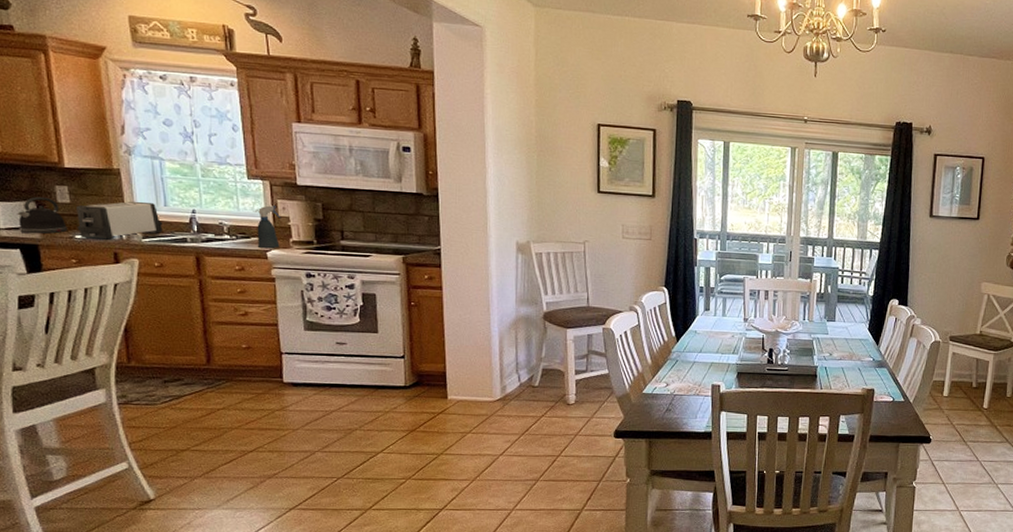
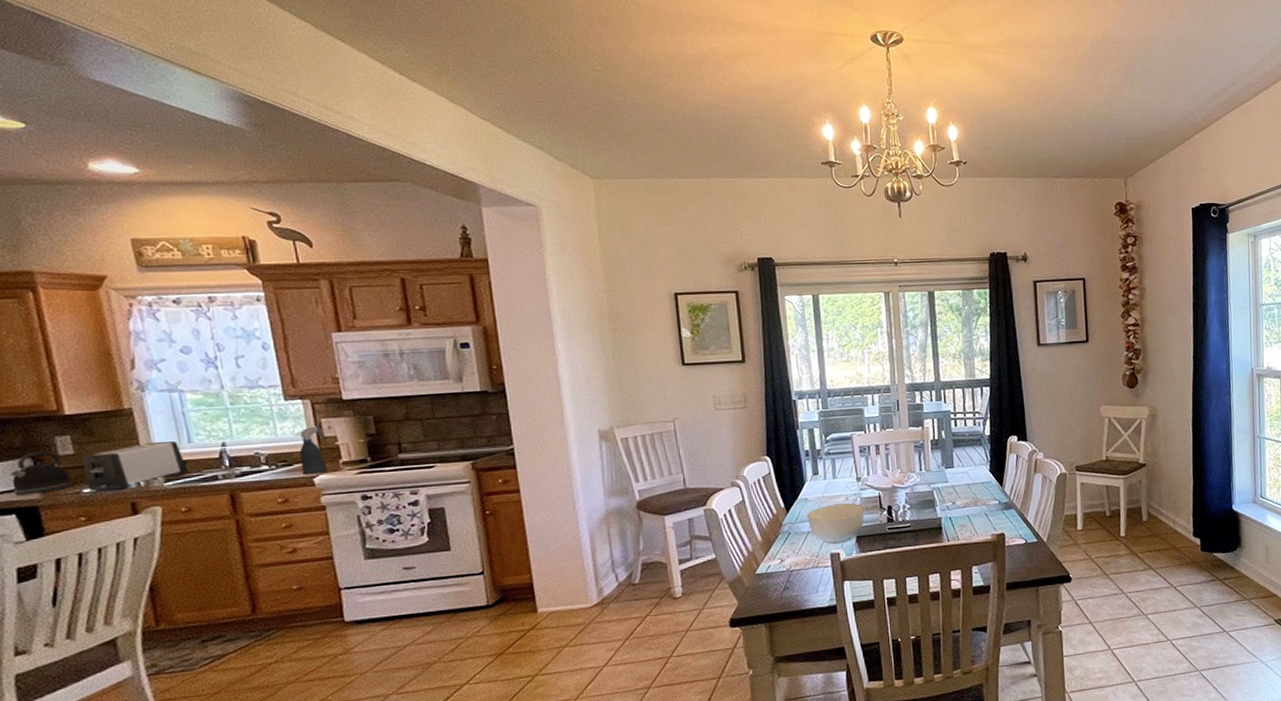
bowl: none [694,340,749,376] -> present [807,503,865,544]

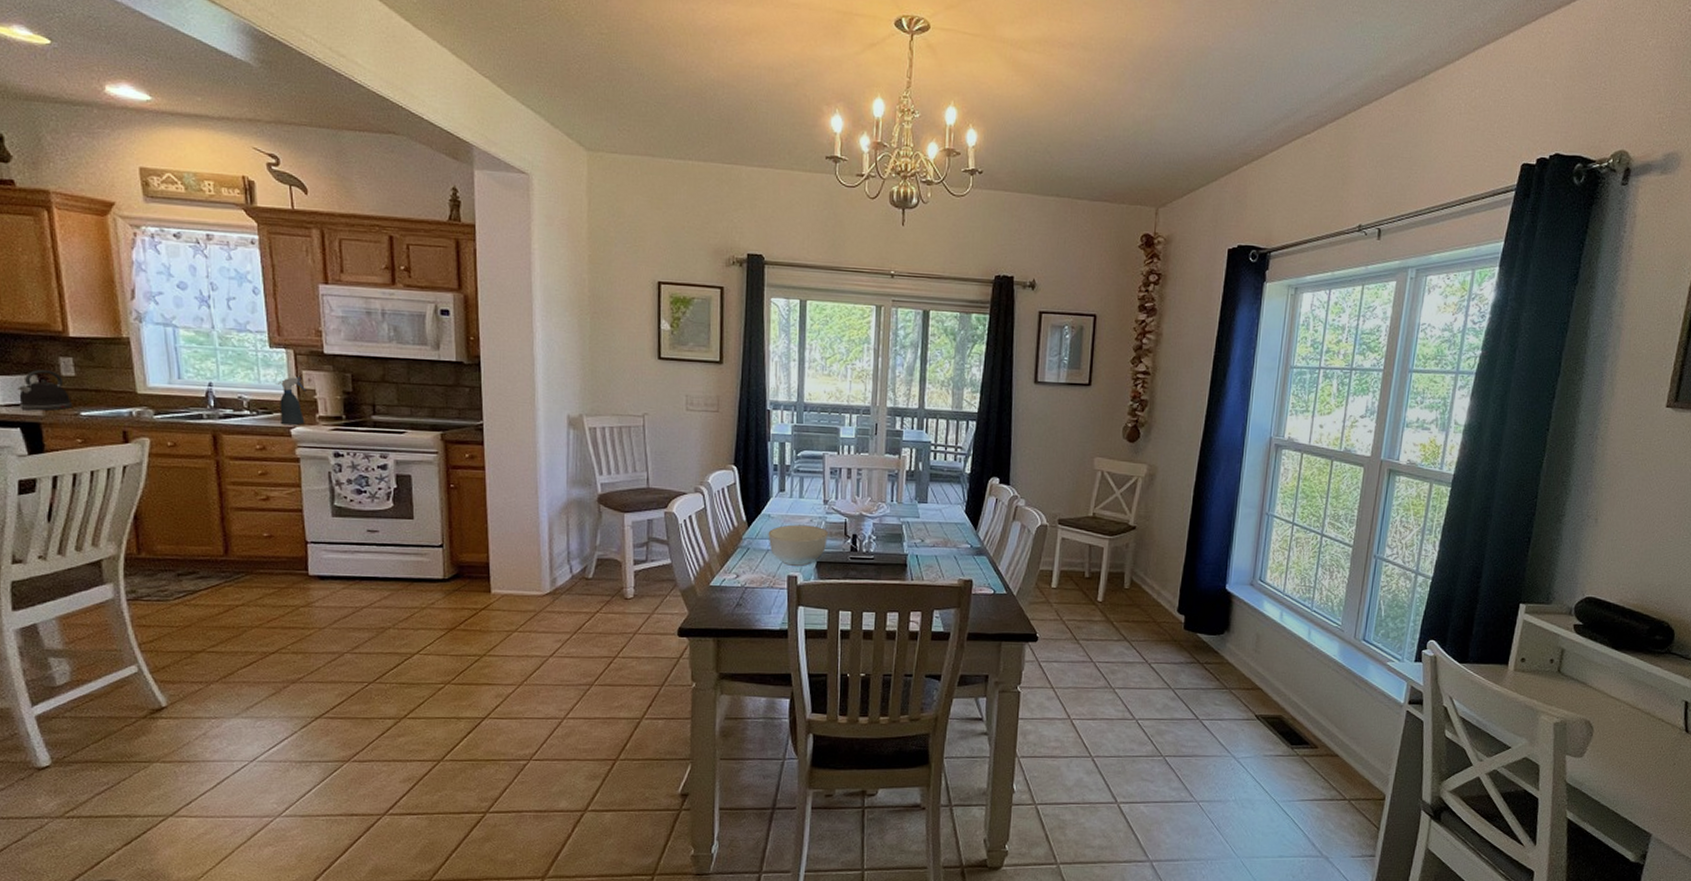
toaster: present [82,441,187,492] -> none [82,374,176,417]

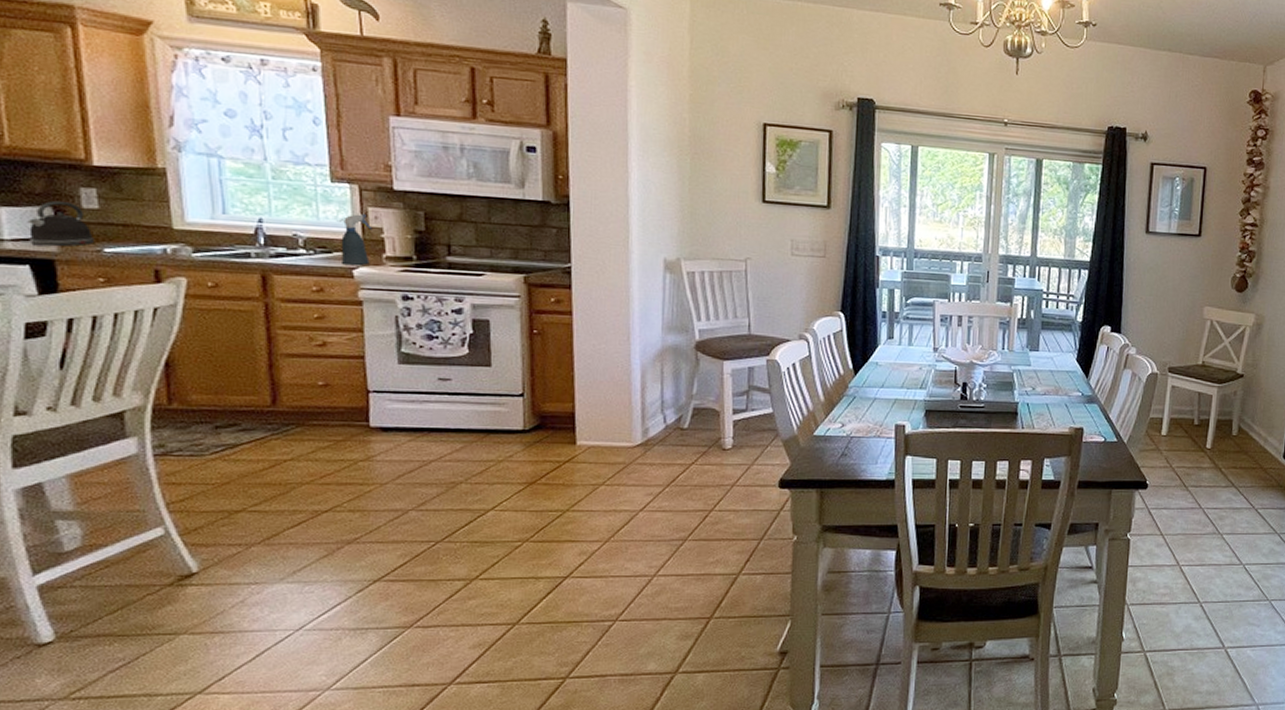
bowl: present [768,524,829,566] -> none [875,372,939,415]

